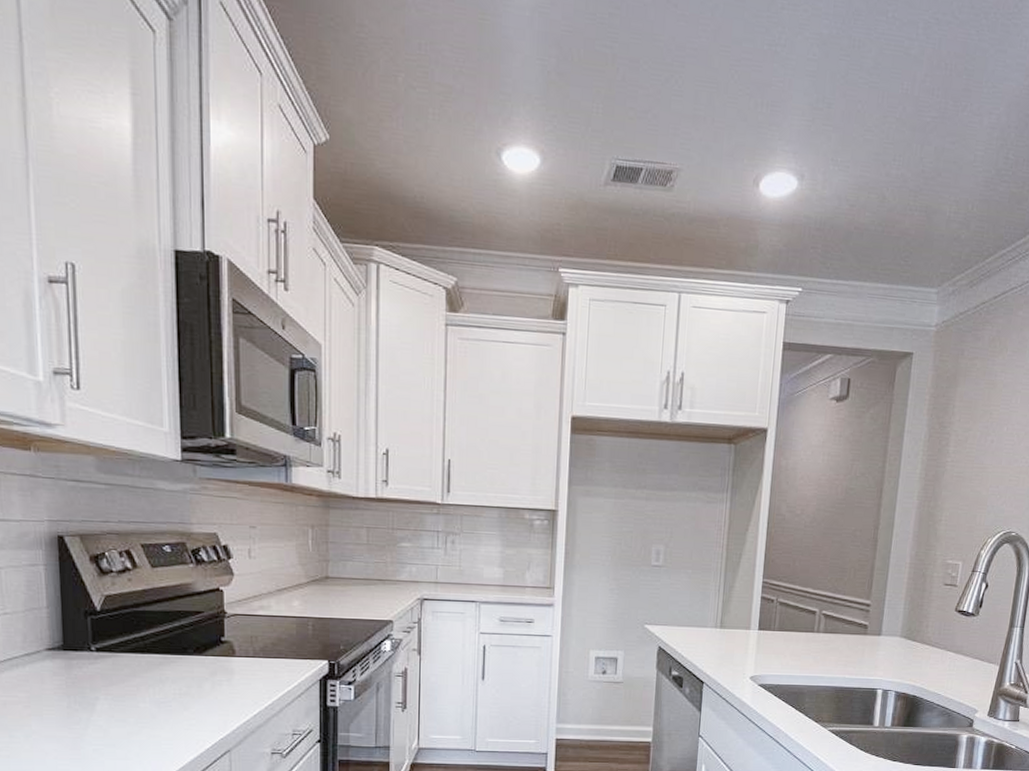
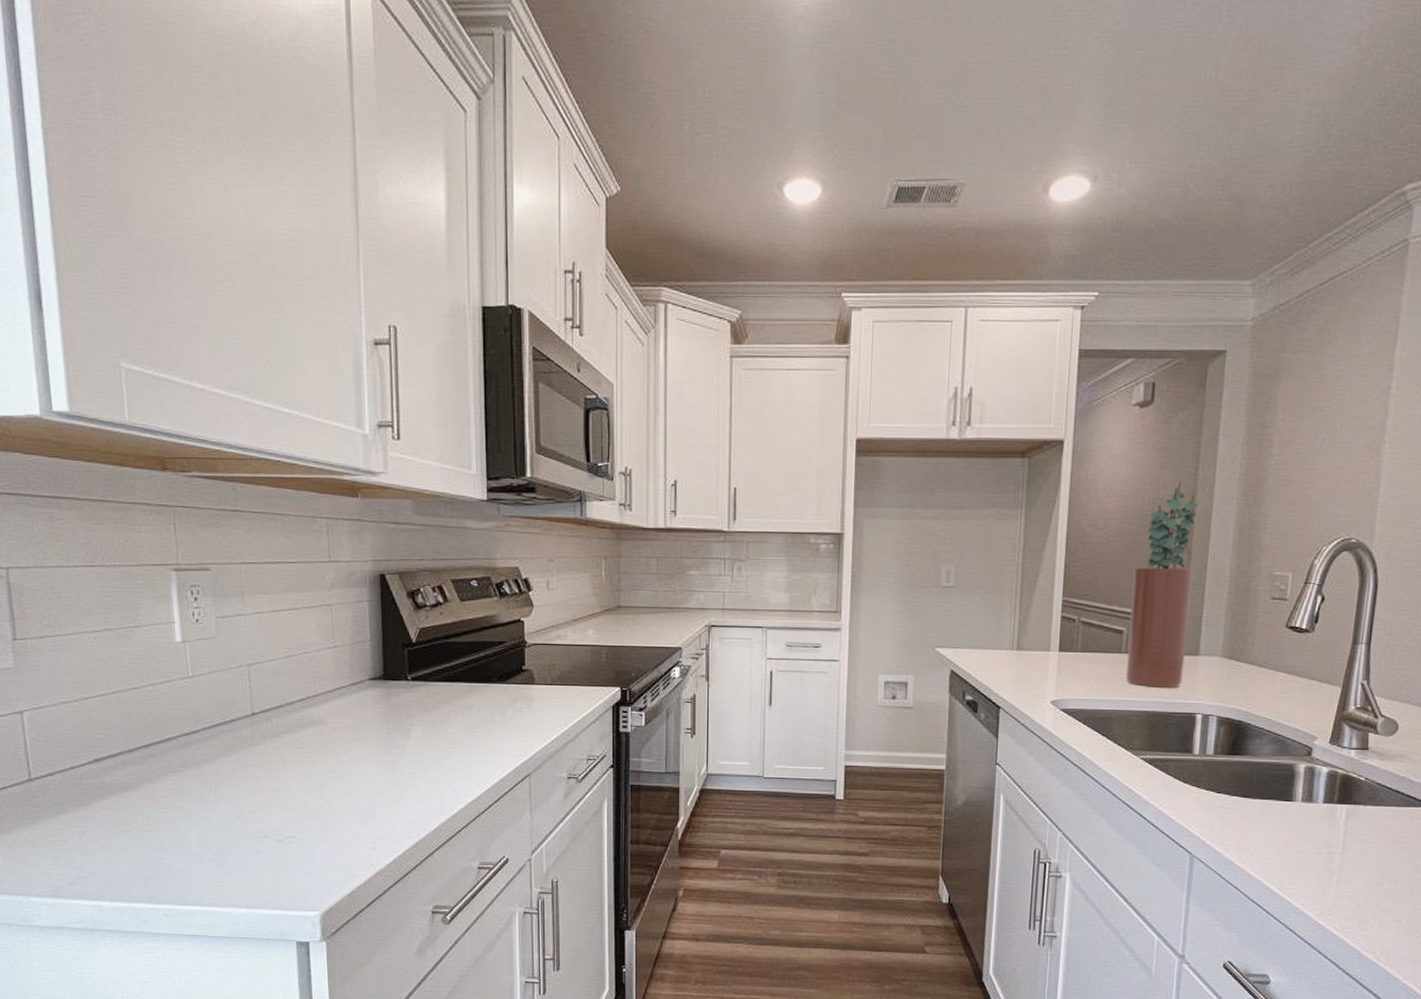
vase: none [817,474,885,666] -> present [1126,482,1198,689]

